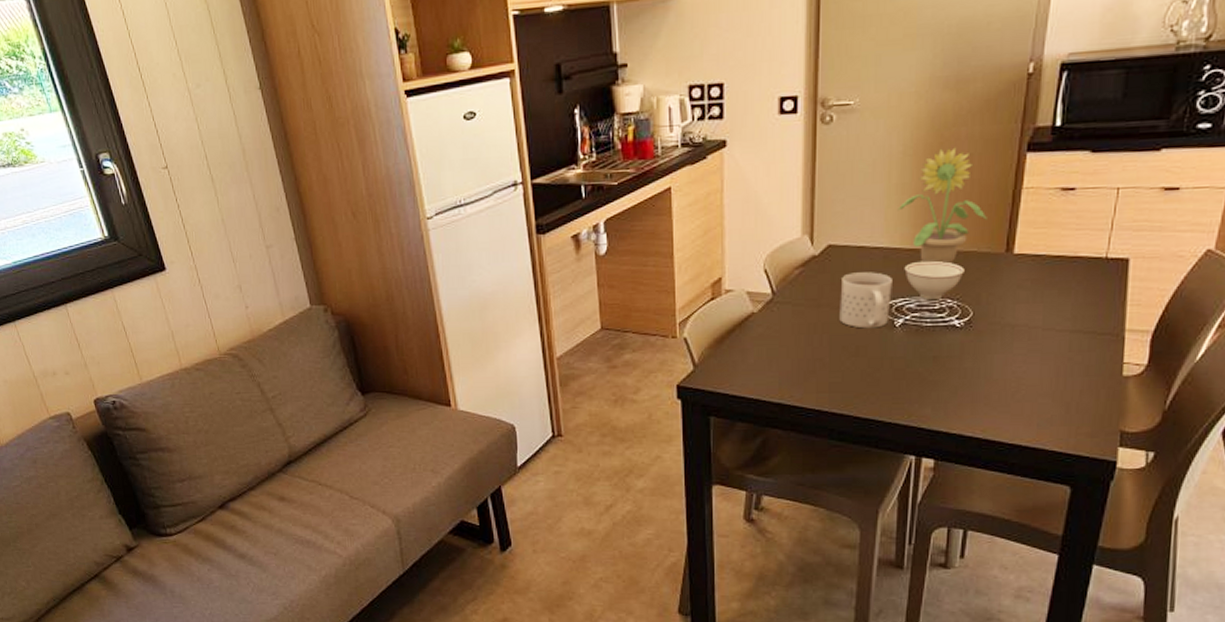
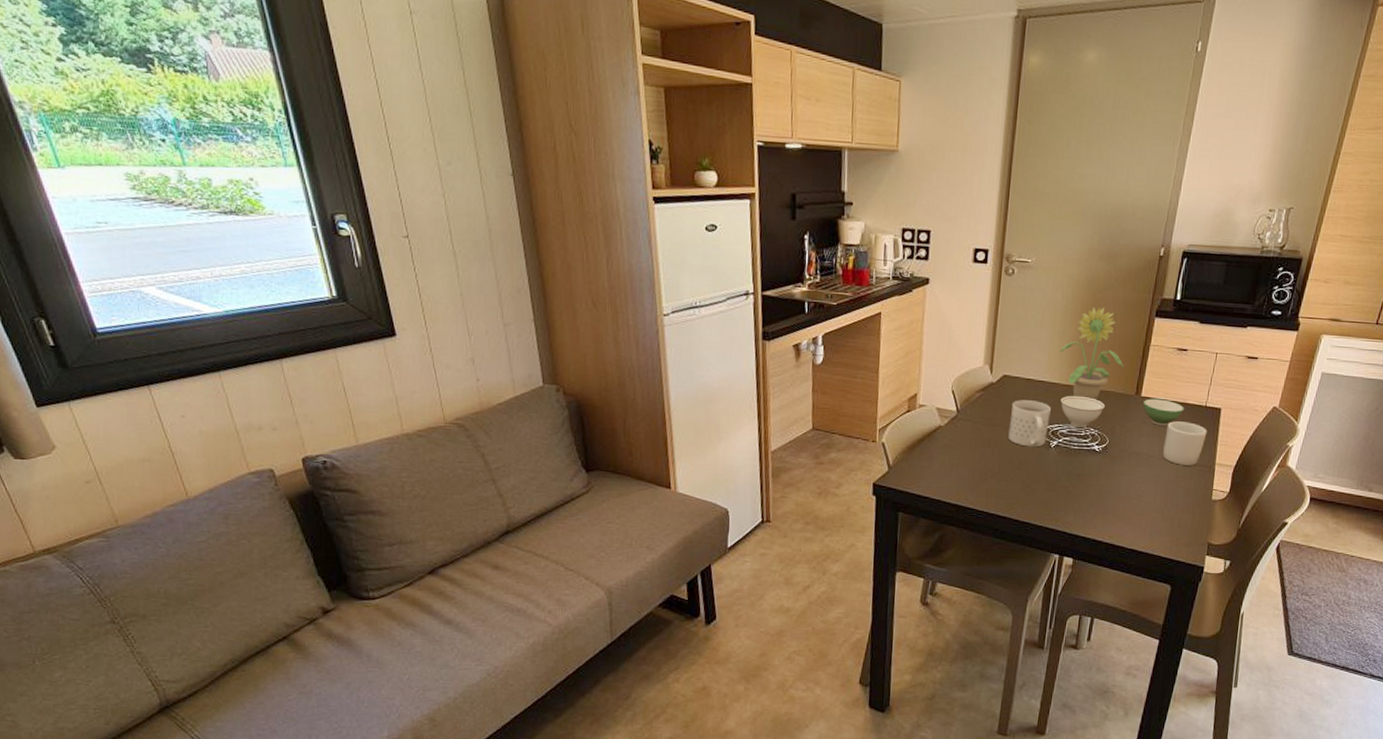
bowl: none [1016,254,1075,288] -> present [1142,398,1184,426]
mug: none [1049,280,1111,336] -> present [1163,421,1207,466]

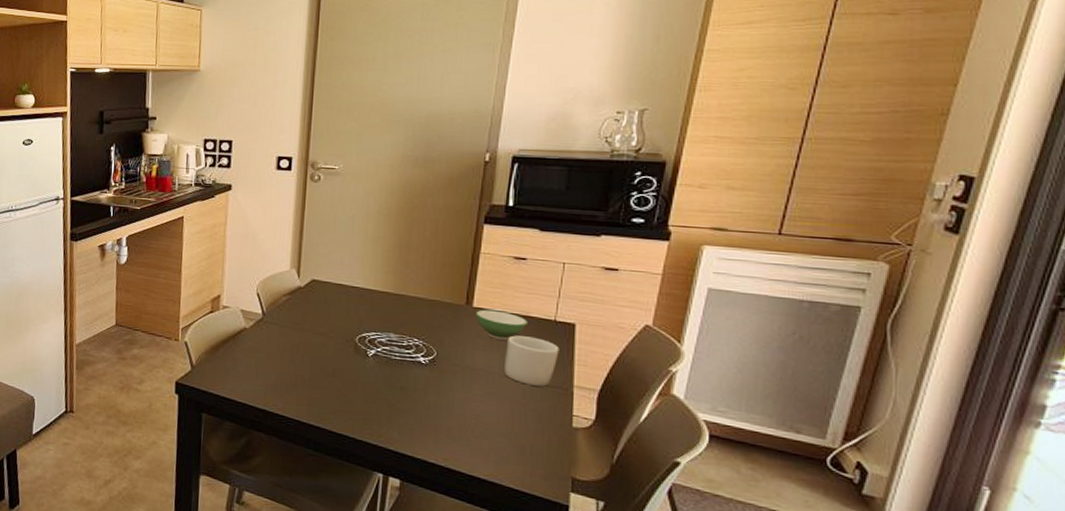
mug: present [1008,400,1051,447] -> none [319,305,367,355]
sunflower: present [1058,306,1124,400] -> none [373,212,450,309]
bowl: present [1060,395,1105,429] -> none [377,302,430,338]

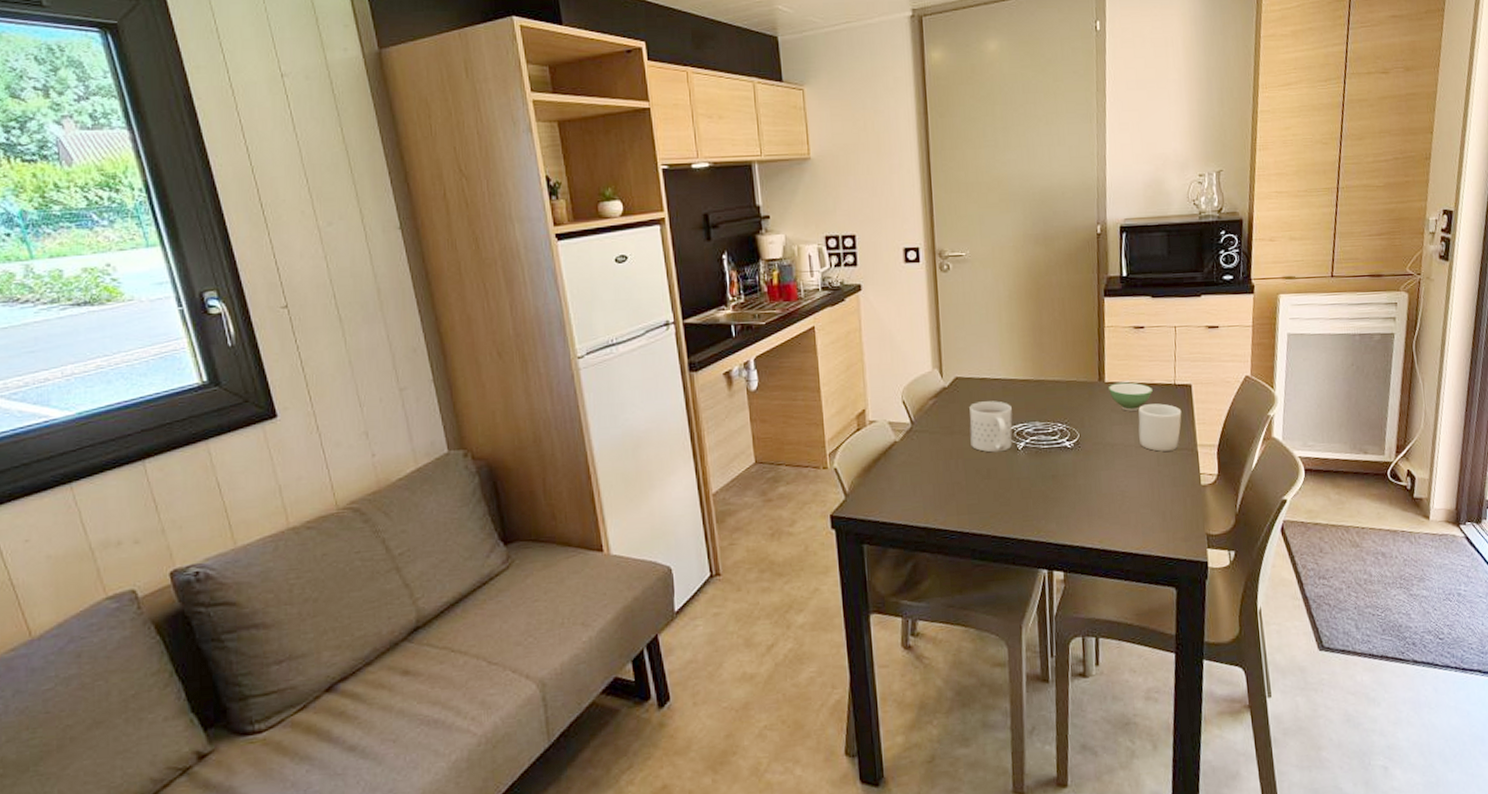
mug: none [319,305,367,355] -> present [969,401,1013,453]

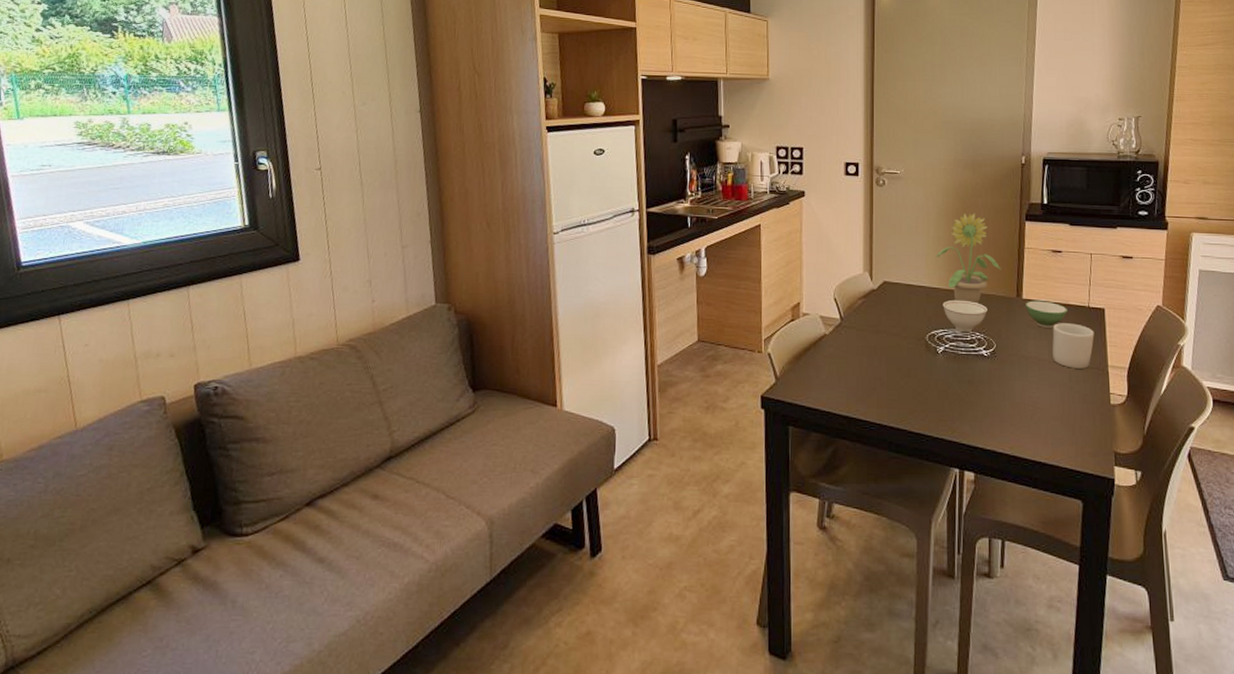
mug: present [969,401,1013,453] -> none [894,305,934,354]
sunflower: none [1010,293,1081,393] -> present [935,212,1001,304]
bowl: none [1020,389,1069,425] -> present [942,299,988,333]

